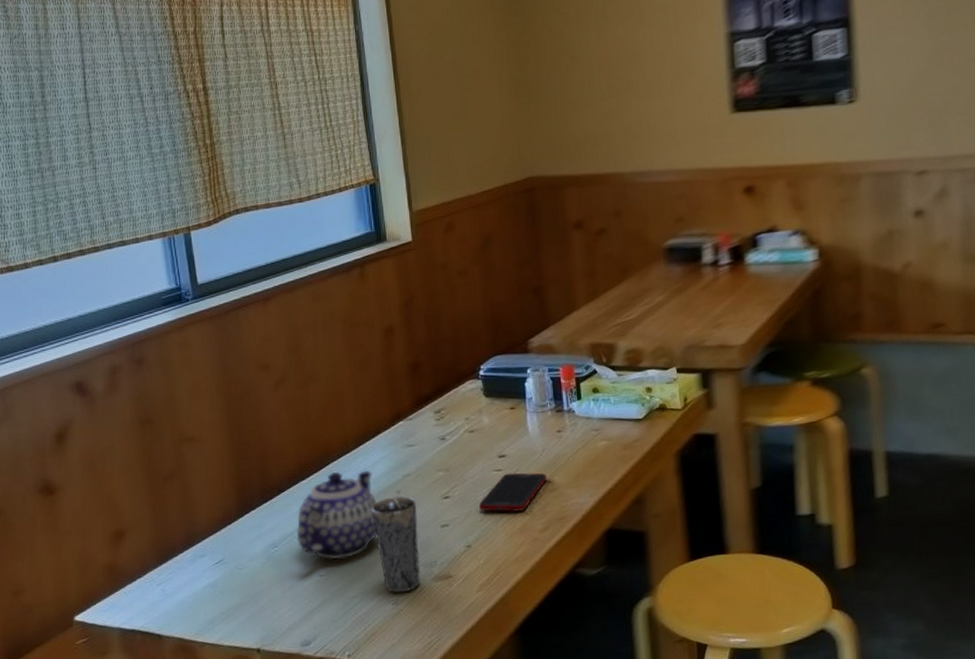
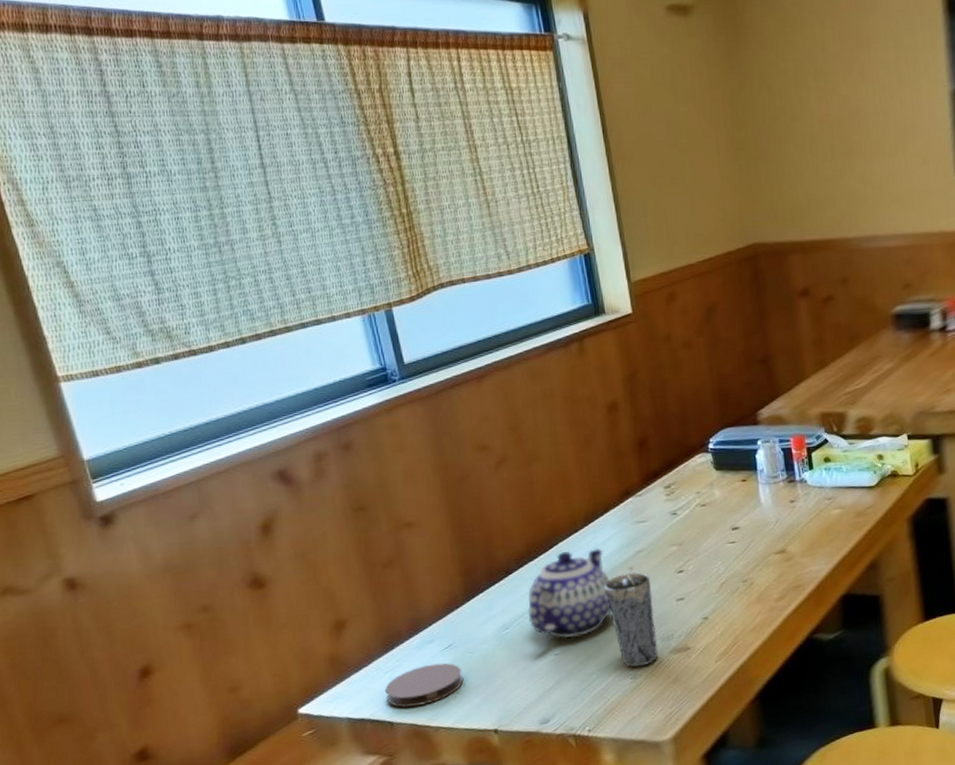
coaster: none [157,578,231,621] -> present [385,662,464,708]
cell phone: present [478,472,547,512] -> none [713,543,782,583]

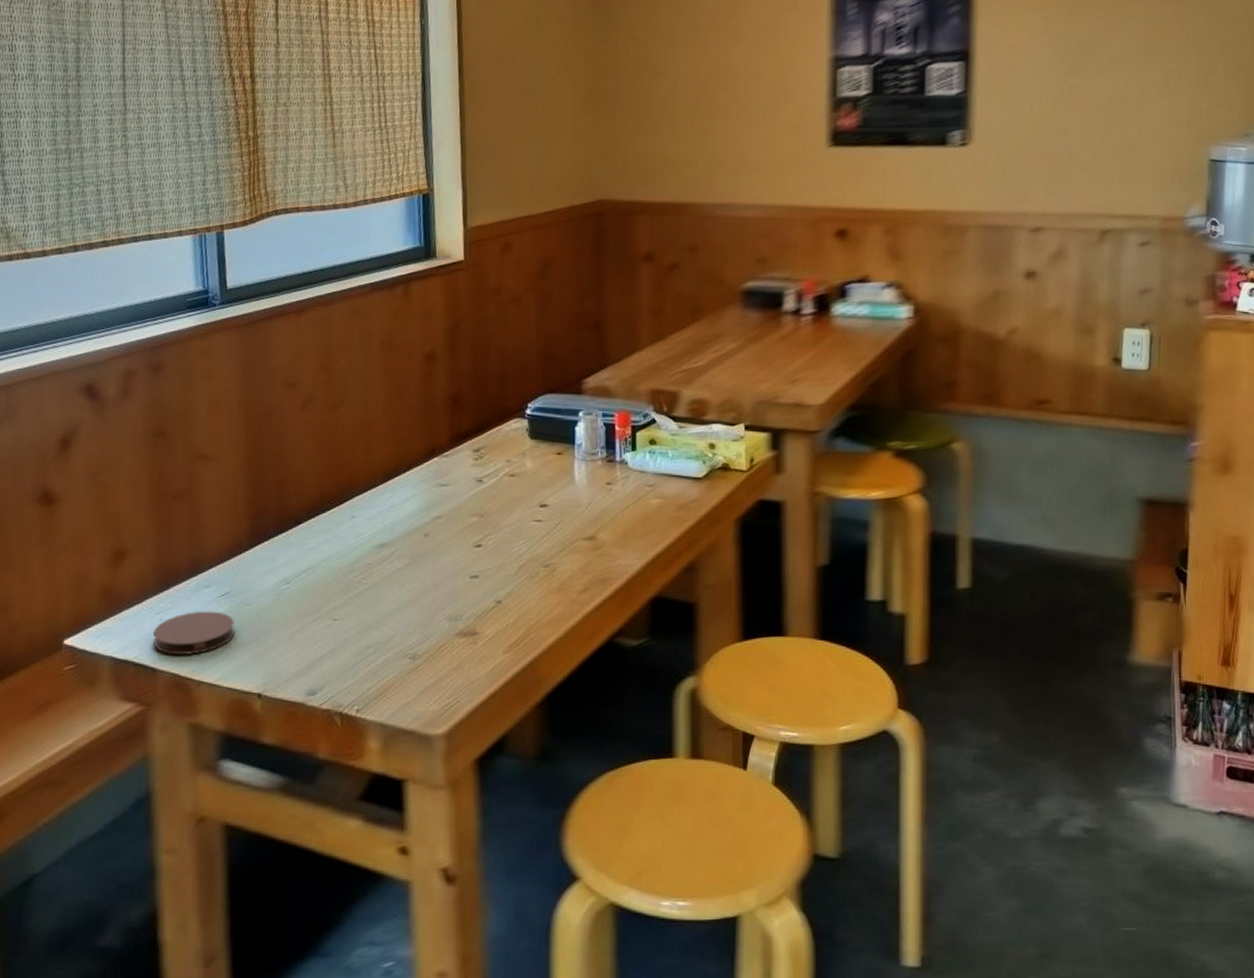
teapot: present [528,548,611,638] -> none [311,507,402,604]
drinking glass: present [604,572,658,668] -> none [395,539,446,647]

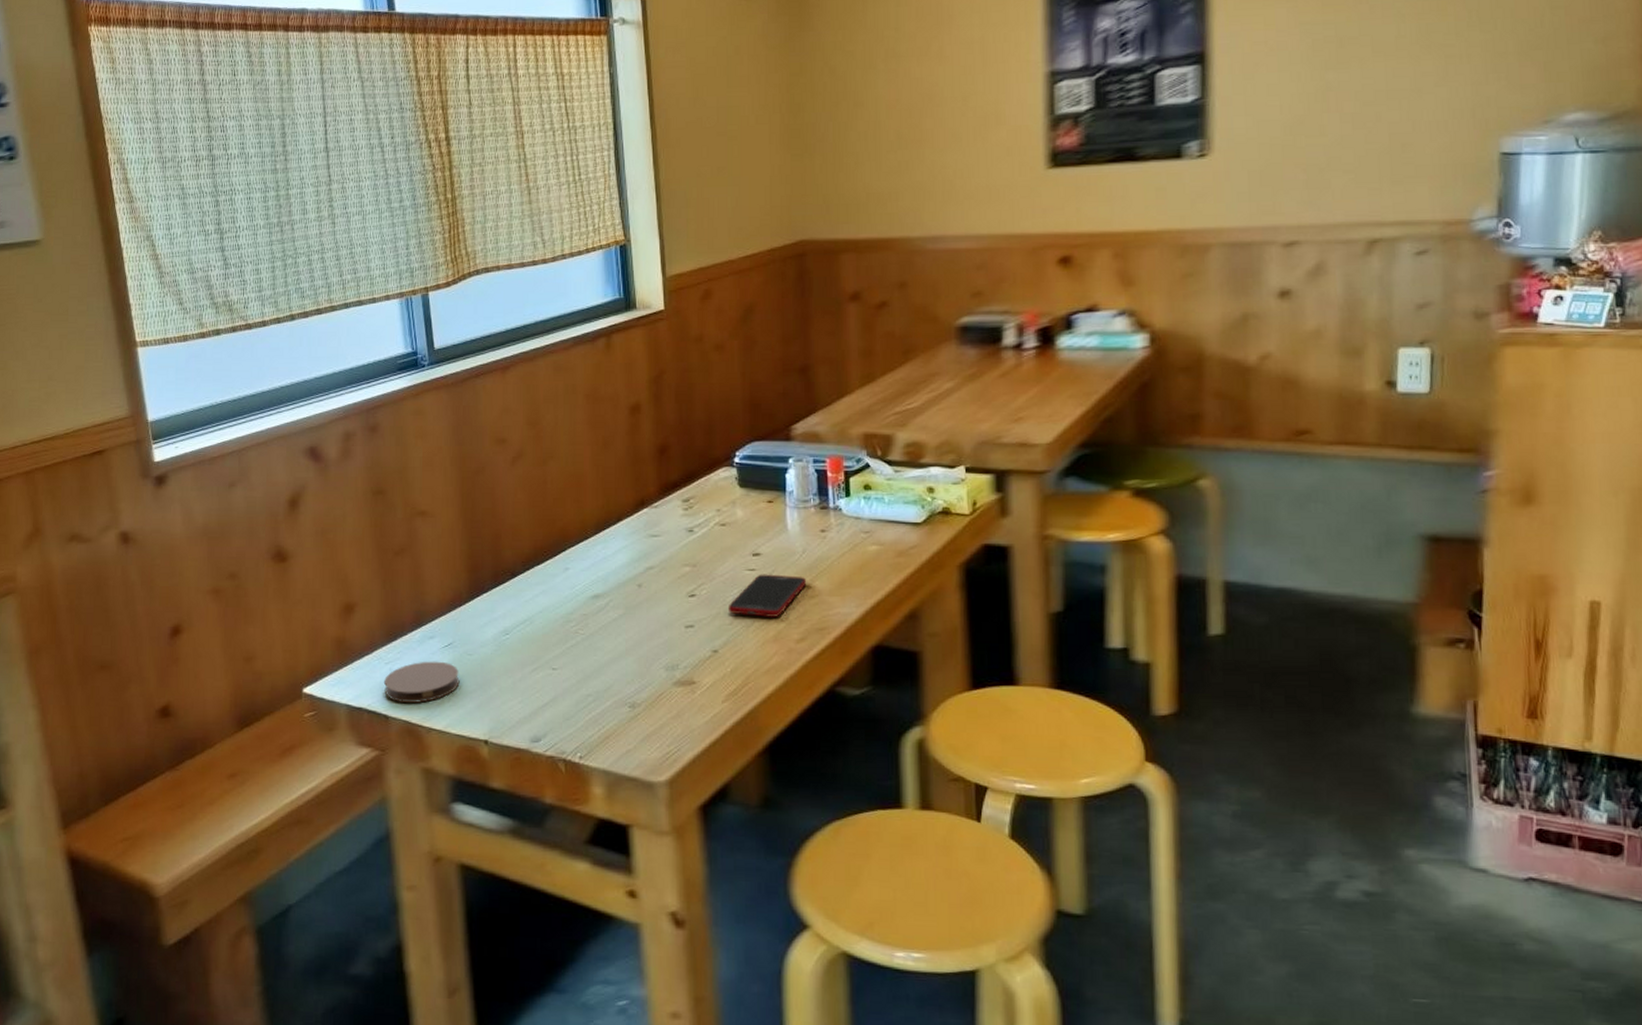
cell phone: none [513,525,592,568] -> present [727,574,807,617]

